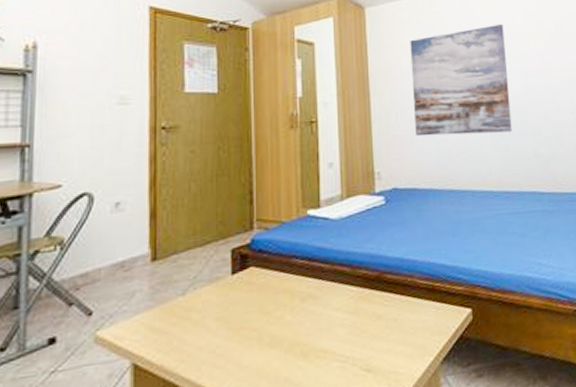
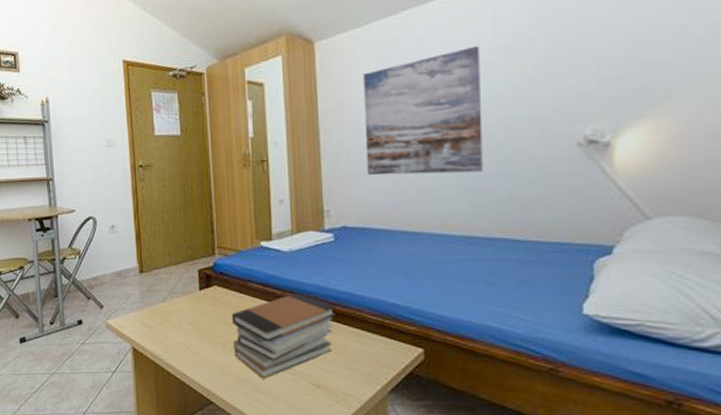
book stack: none [270,264,389,374] -> present [231,292,337,379]

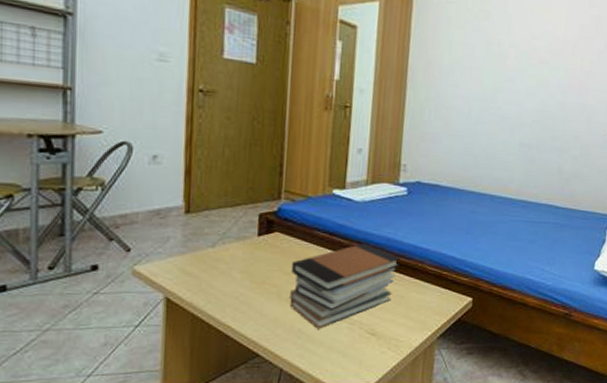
wall art: present [363,45,483,176] -> none [446,33,553,145]

